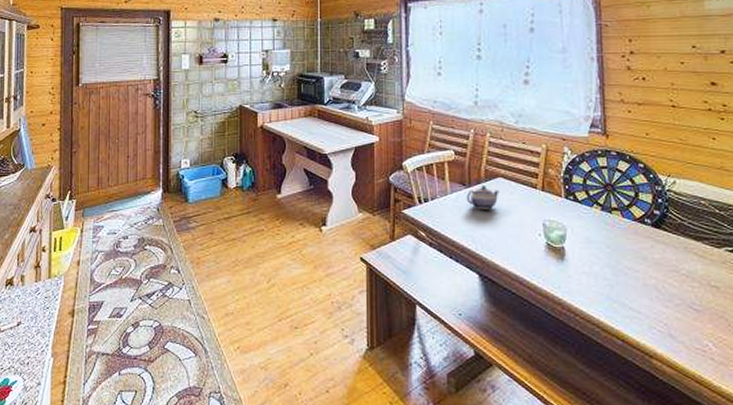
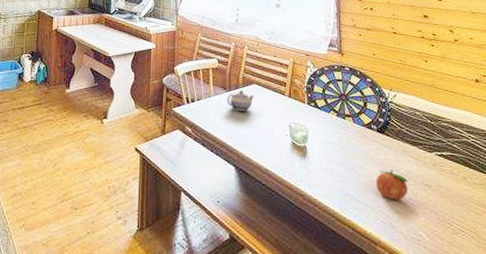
fruit: none [649,271,691,306] -> present [375,170,408,201]

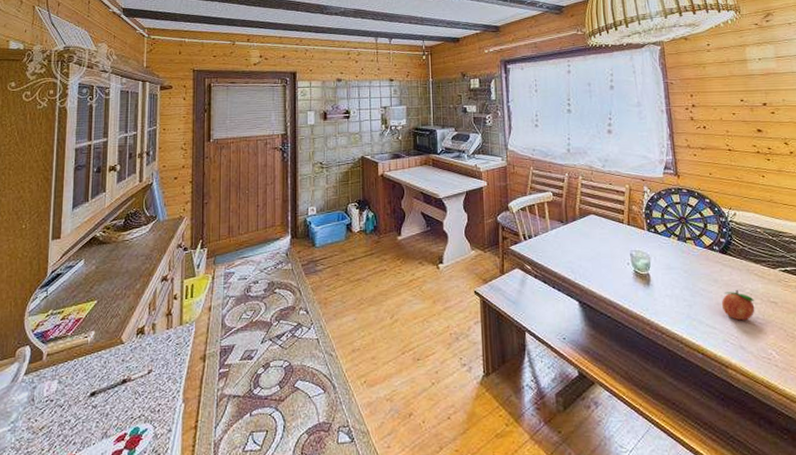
teapot: present [227,91,254,111] -> none [564,222,592,244]

